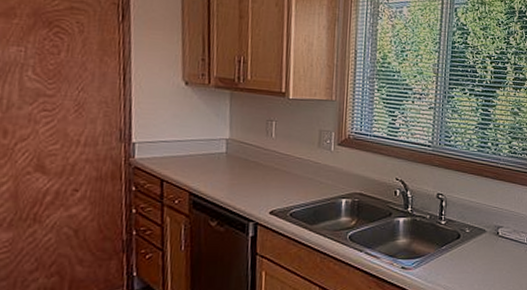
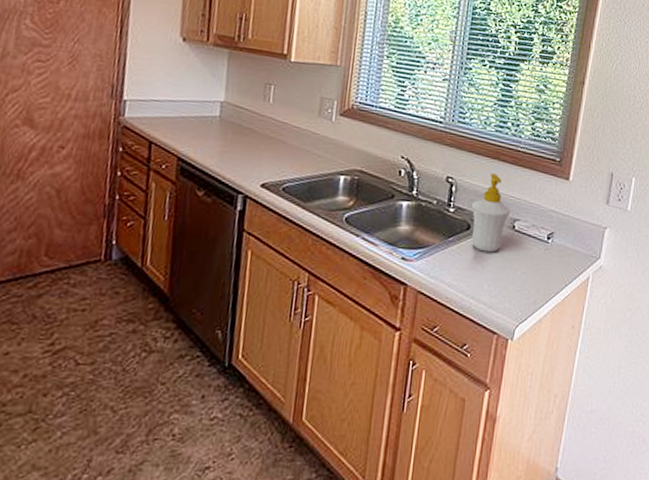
soap bottle: none [460,187,494,257] -> present [471,172,510,253]

